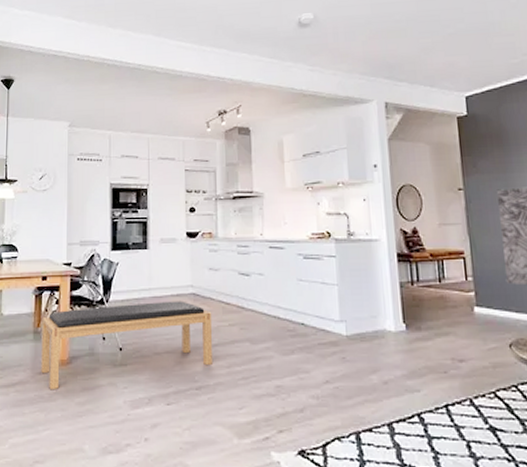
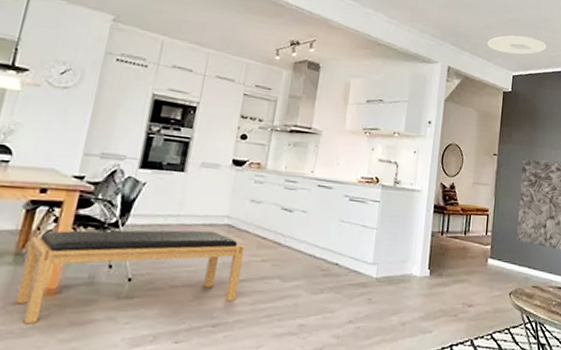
ceiling light: none [426,48,503,74] -> present [487,35,546,55]

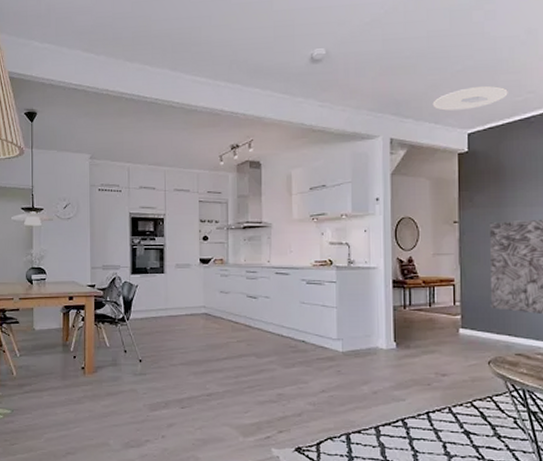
bench: present [16,230,245,325] -> none [70,319,223,395]

